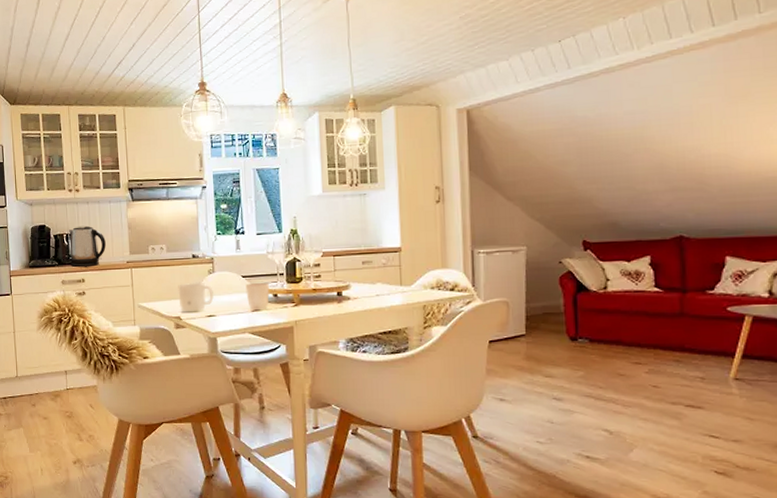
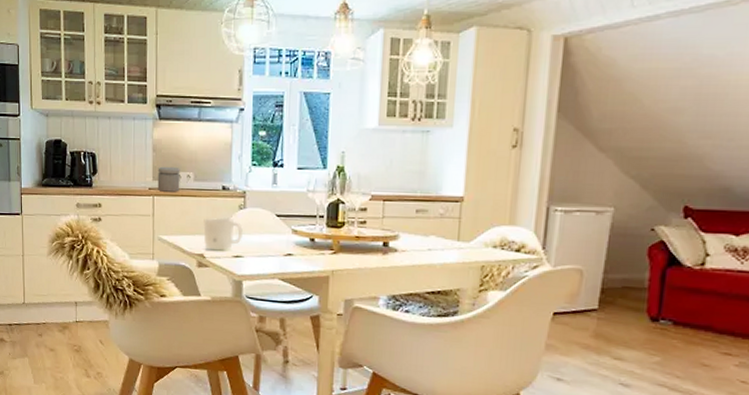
kettle: present [69,225,106,268] -> none [87,143,127,191]
jar: none [134,241,155,264] -> present [157,166,180,192]
cup: present [245,283,269,311] -> none [279,224,306,256]

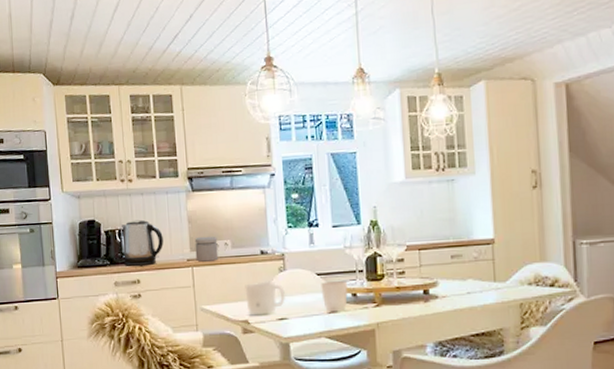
kettle: none [87,143,127,191] -> present [122,219,163,267]
cup: none [279,224,306,256] -> present [321,281,348,312]

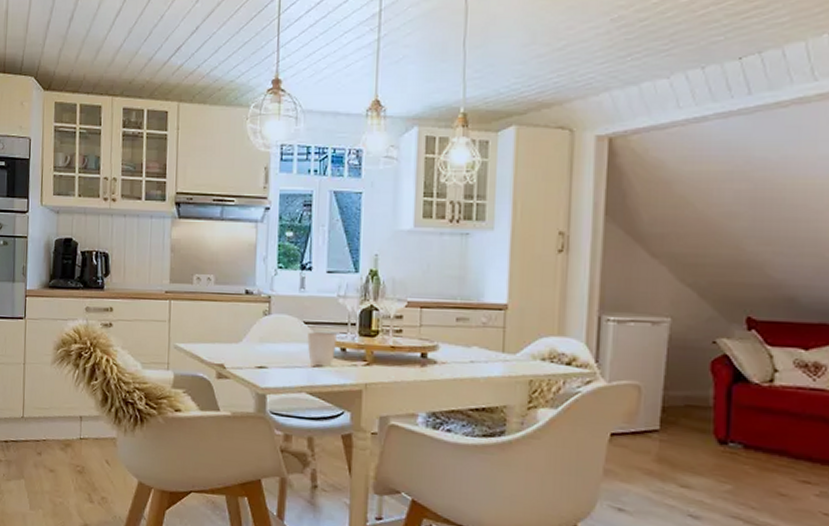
kettle: present [122,219,163,267] -> none [98,243,142,294]
jar: present [194,236,219,262] -> none [174,268,200,296]
mug: present [245,281,286,316] -> none [223,323,269,361]

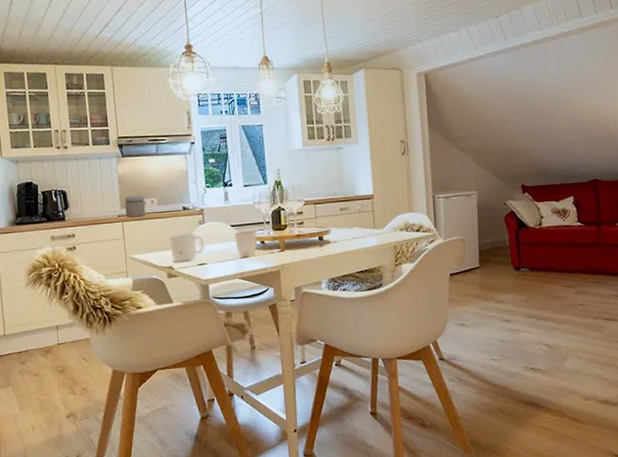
jar: none [174,268,200,296] -> present [124,195,146,217]
mug: none [223,323,269,361] -> present [169,232,205,262]

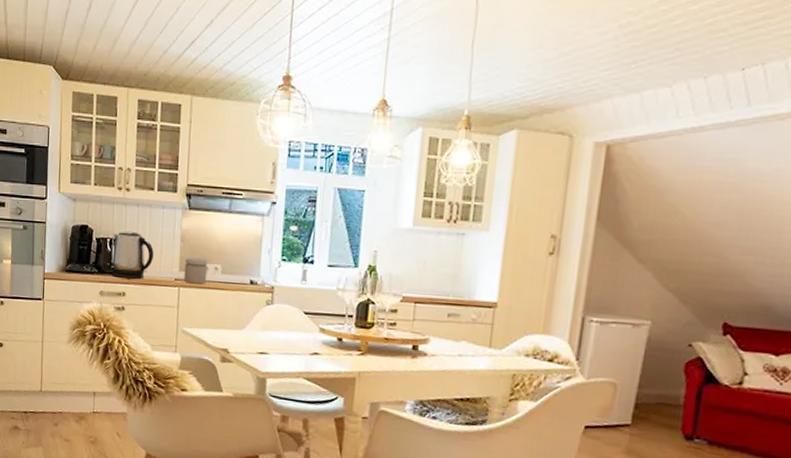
kettle: none [58,181,96,223] -> present [111,231,154,280]
mug: present [169,232,205,262] -> none [228,311,270,347]
cup: present [234,231,257,258] -> none [306,322,334,355]

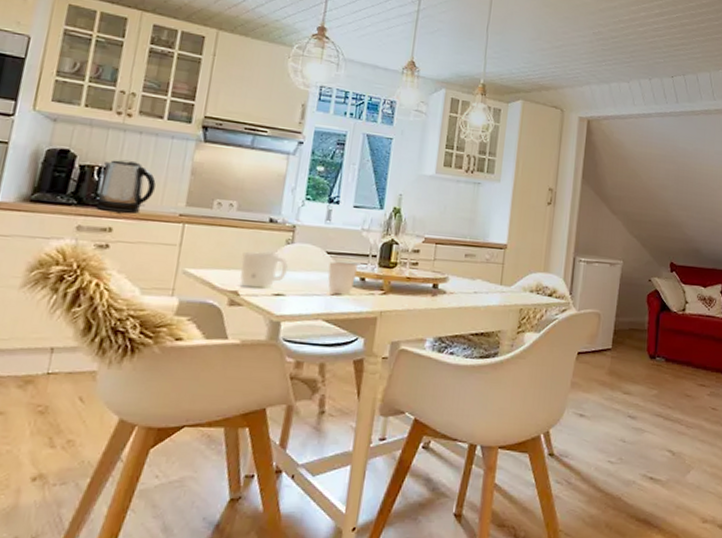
jar: present [183,257,208,284] -> none [190,191,222,221]
mug: none [228,311,270,347] -> present [239,251,289,289]
cup: none [306,322,334,355] -> present [327,262,357,295]

